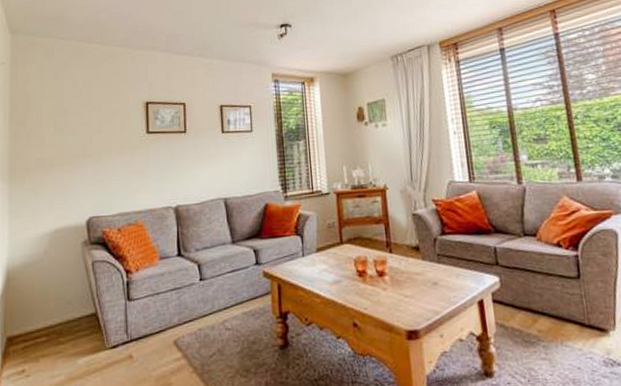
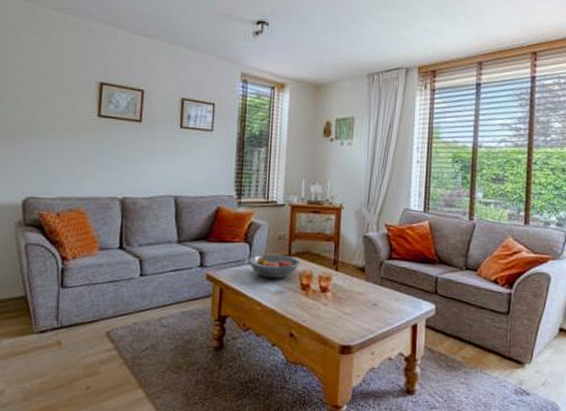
fruit bowl: none [301,243,354,269] -> present [248,254,301,279]

